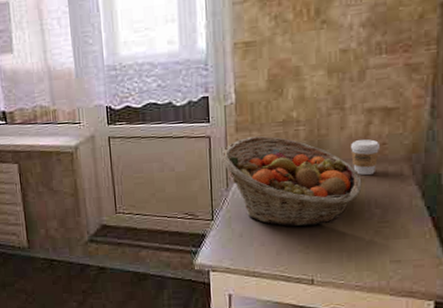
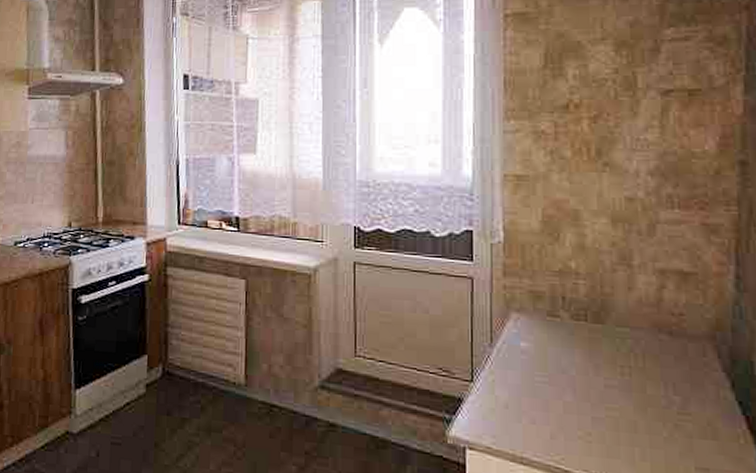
fruit basket: present [221,136,362,227] -> none [485,285,656,407]
coffee cup: present [351,139,381,176] -> none [641,306,677,352]

